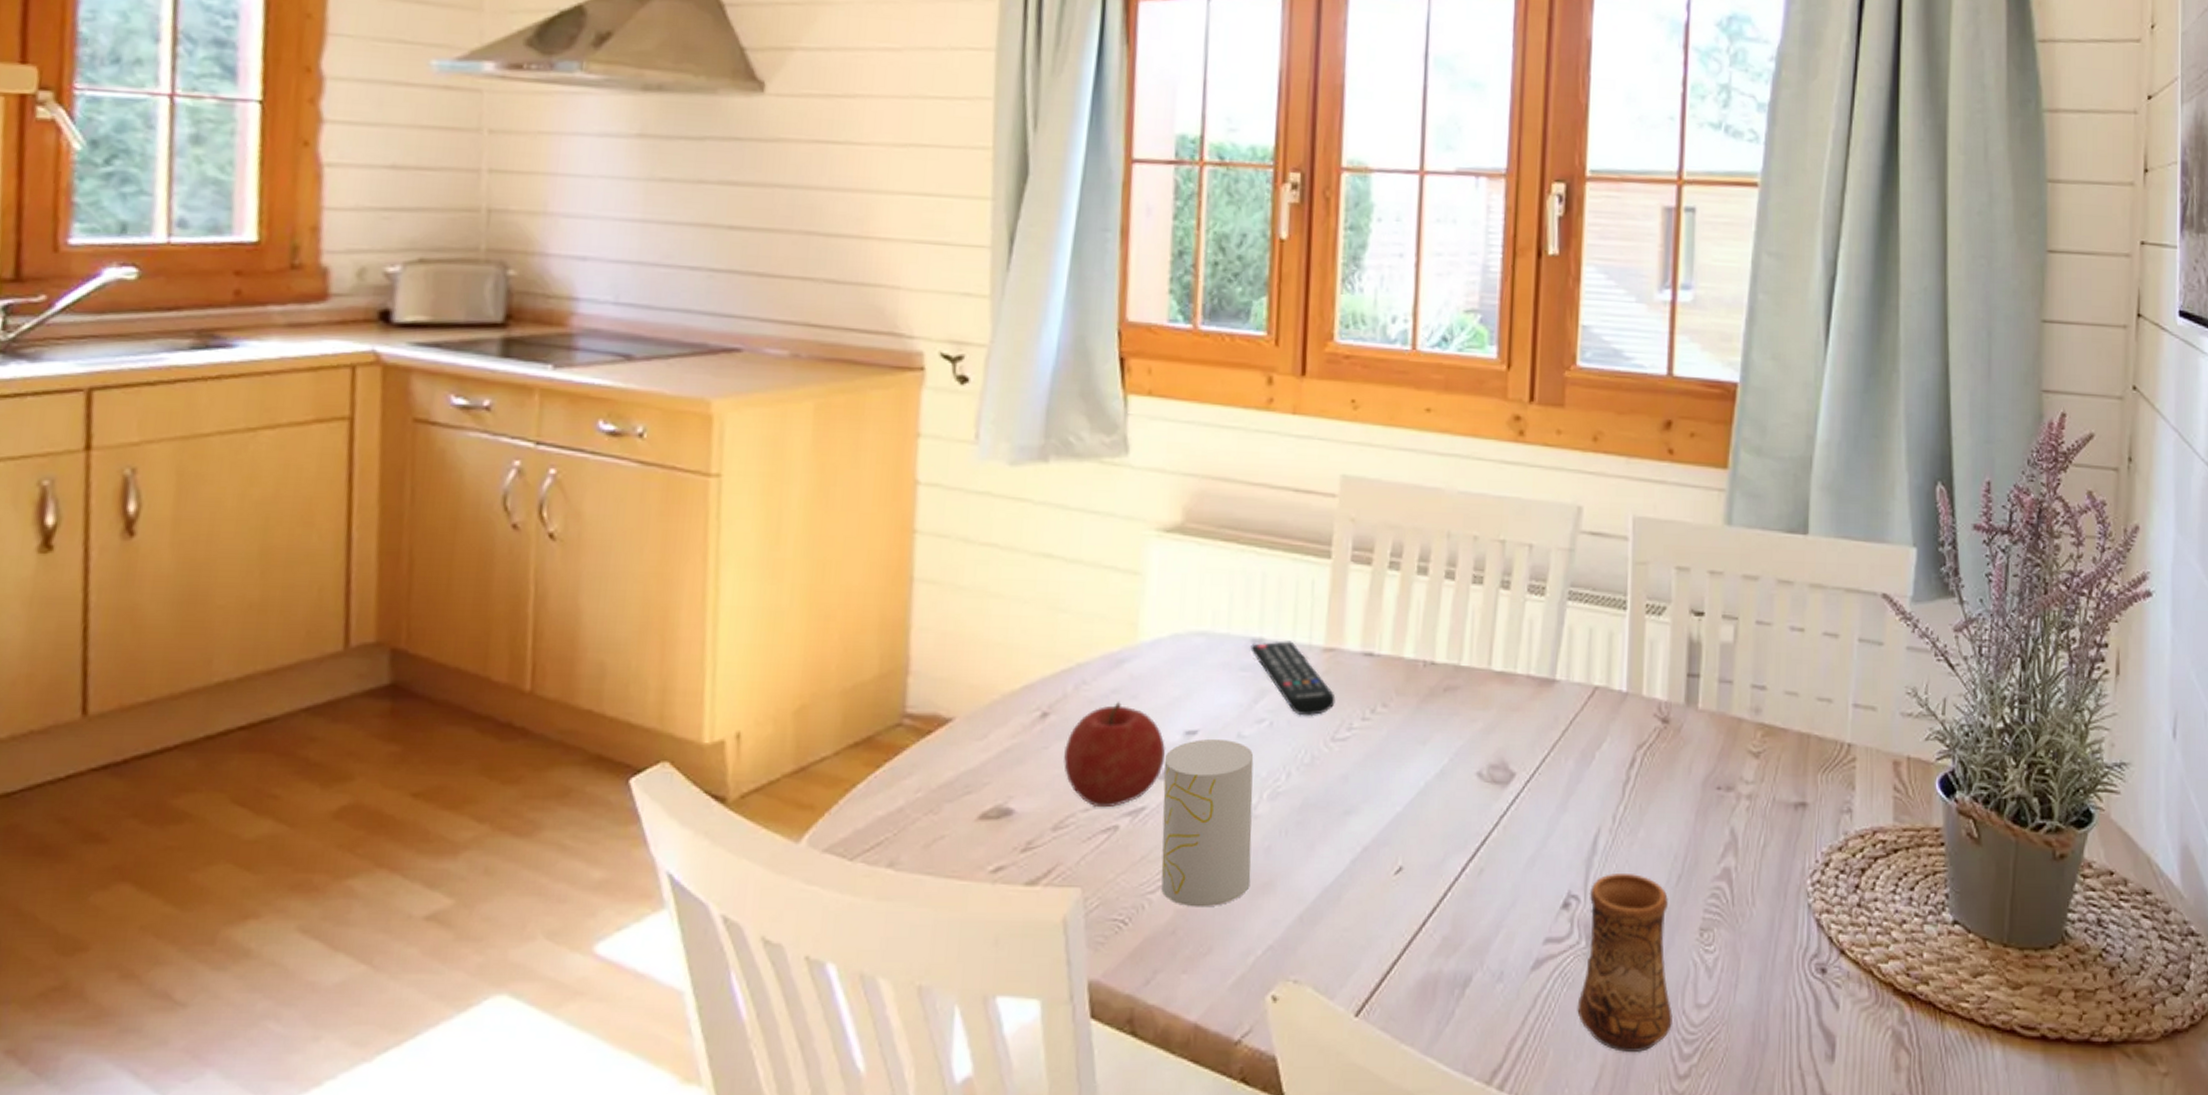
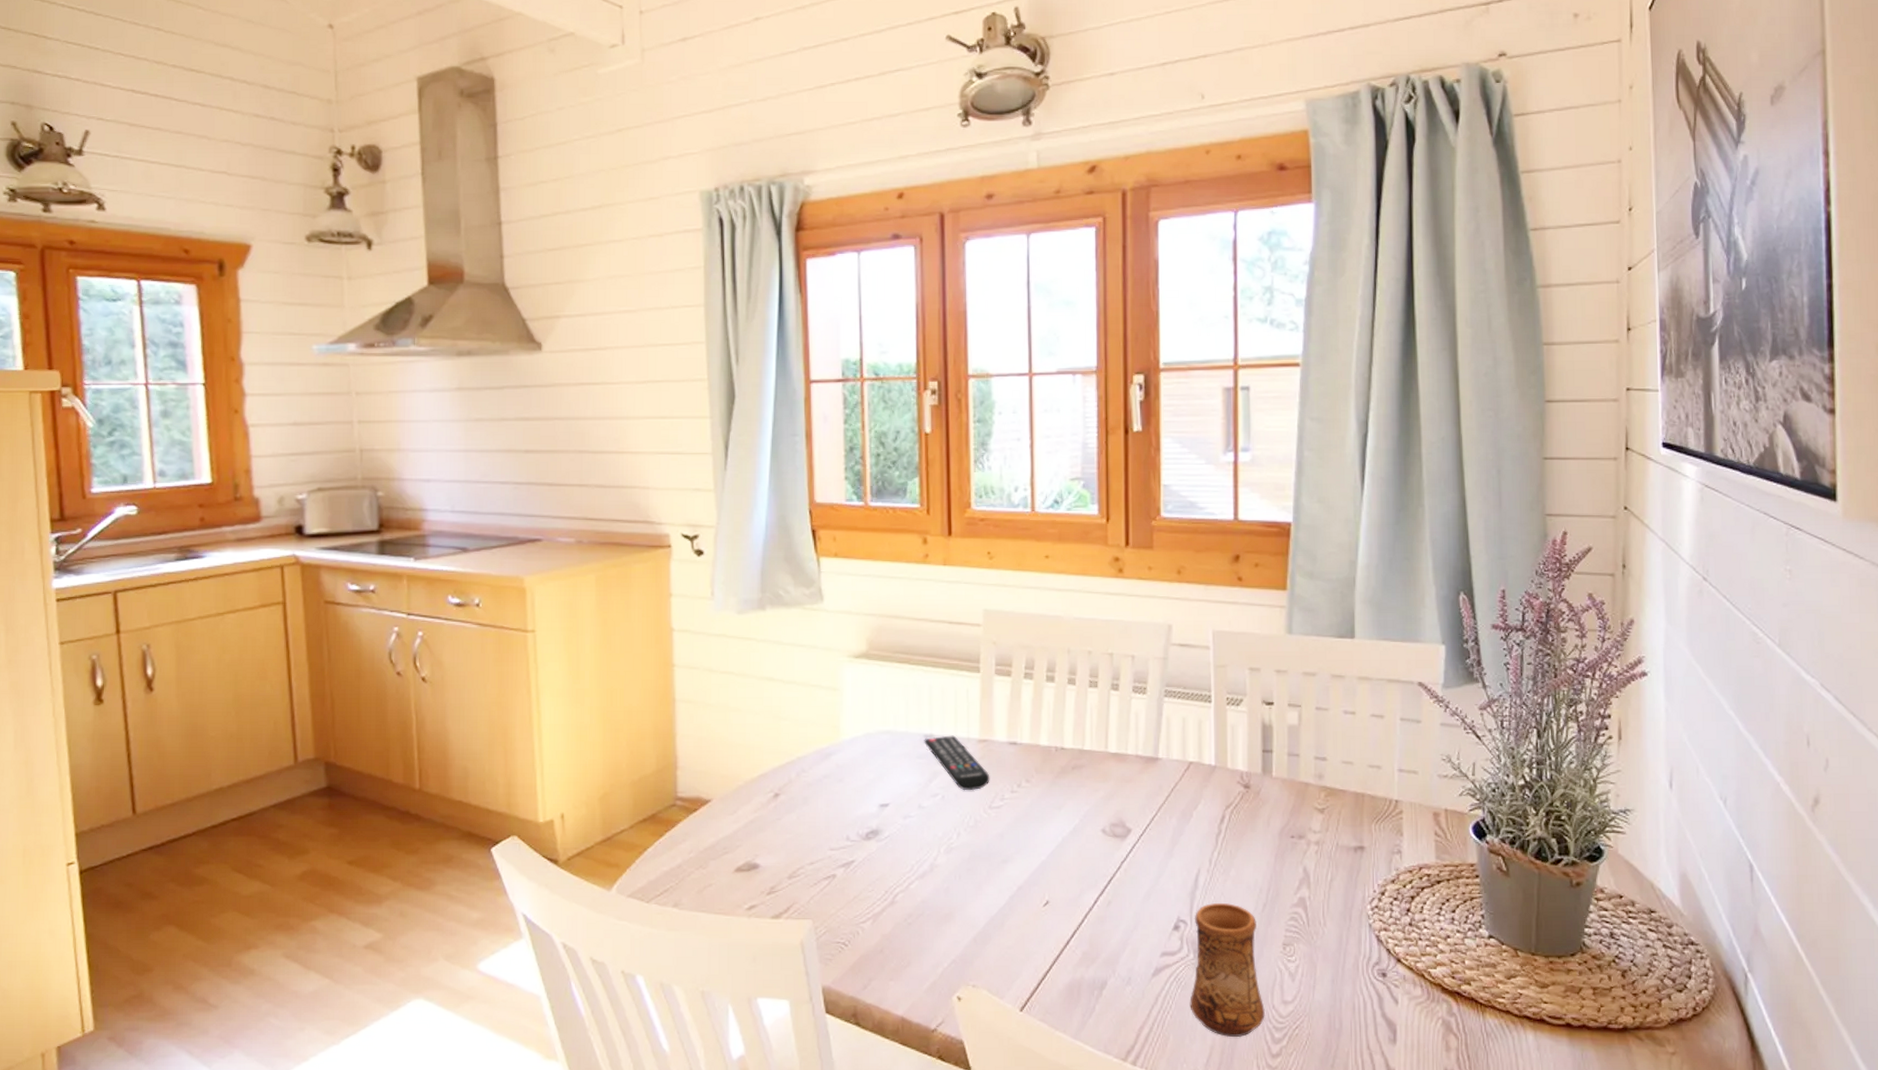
fruit: present [1064,701,1166,808] -> none [793,783,867,862]
cup: present [1161,738,1254,908] -> none [866,809,936,933]

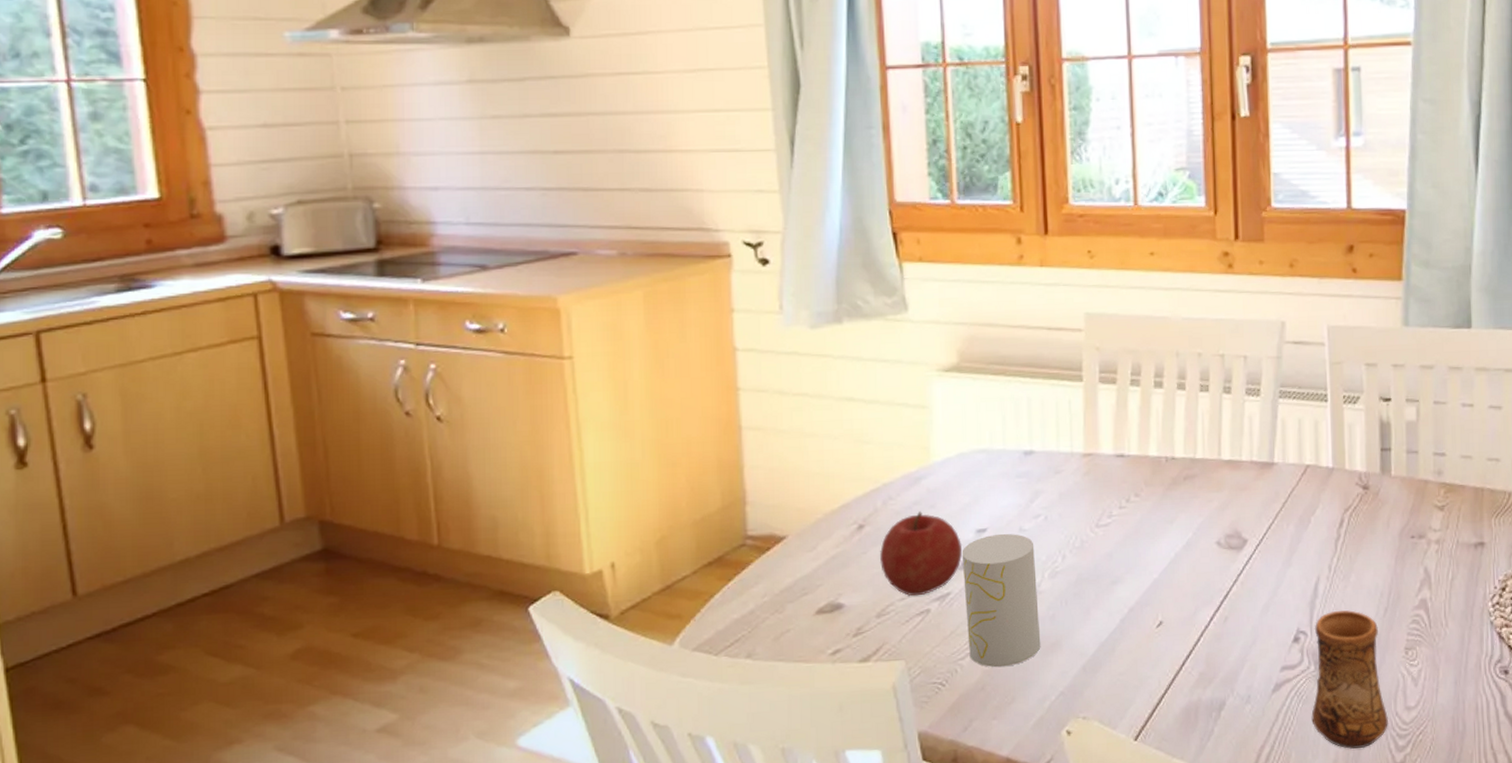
fruit: none [793,783,867,862] -> present [880,510,963,597]
cup: none [866,809,936,933] -> present [962,533,1041,668]
remote control: present [924,735,990,791] -> none [1023,450,1097,510]

